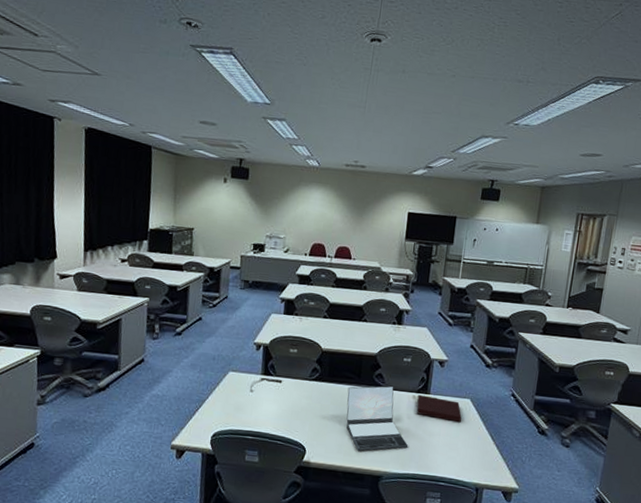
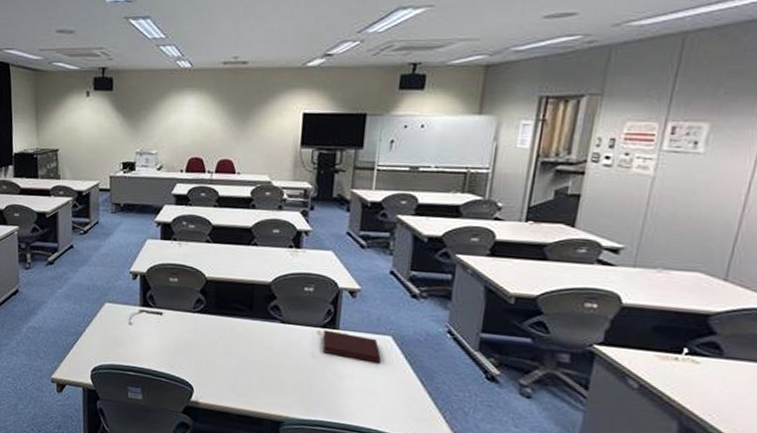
laptop: present [346,386,408,451] -> none [238,319,314,393]

